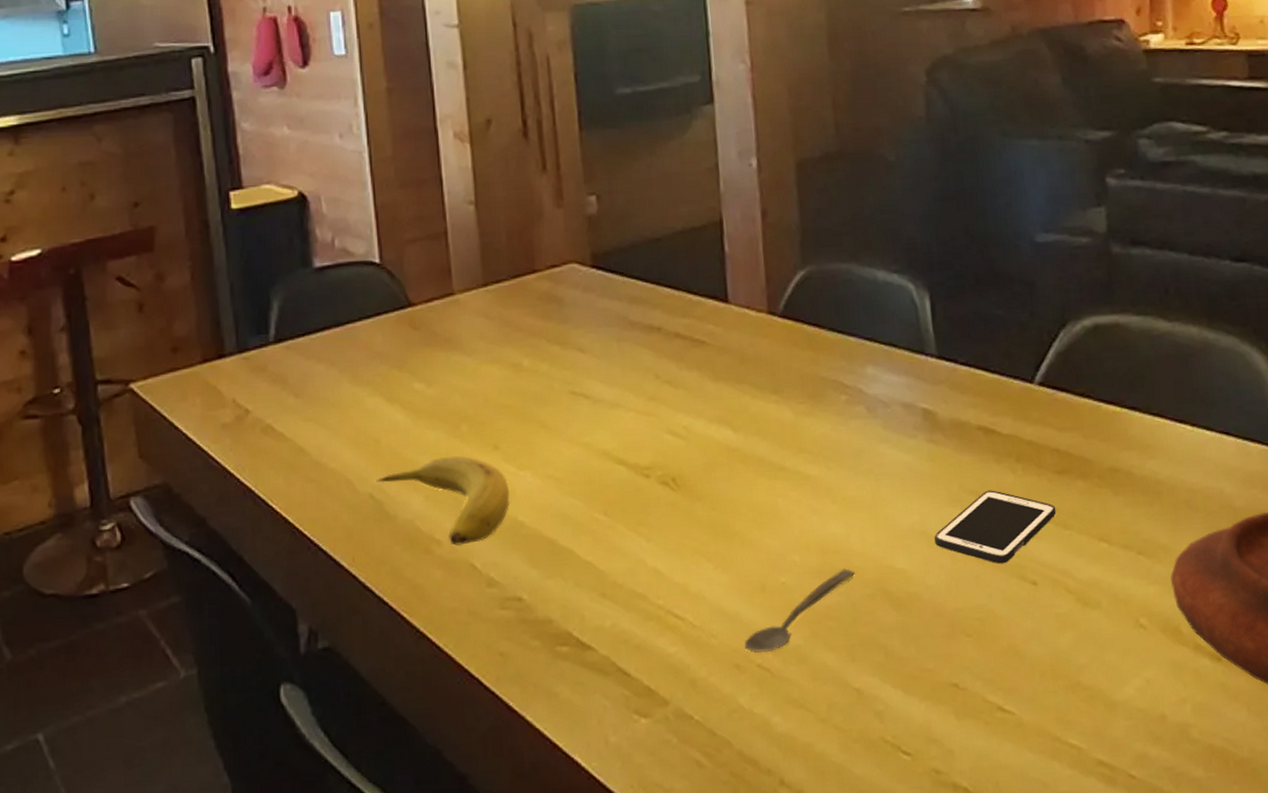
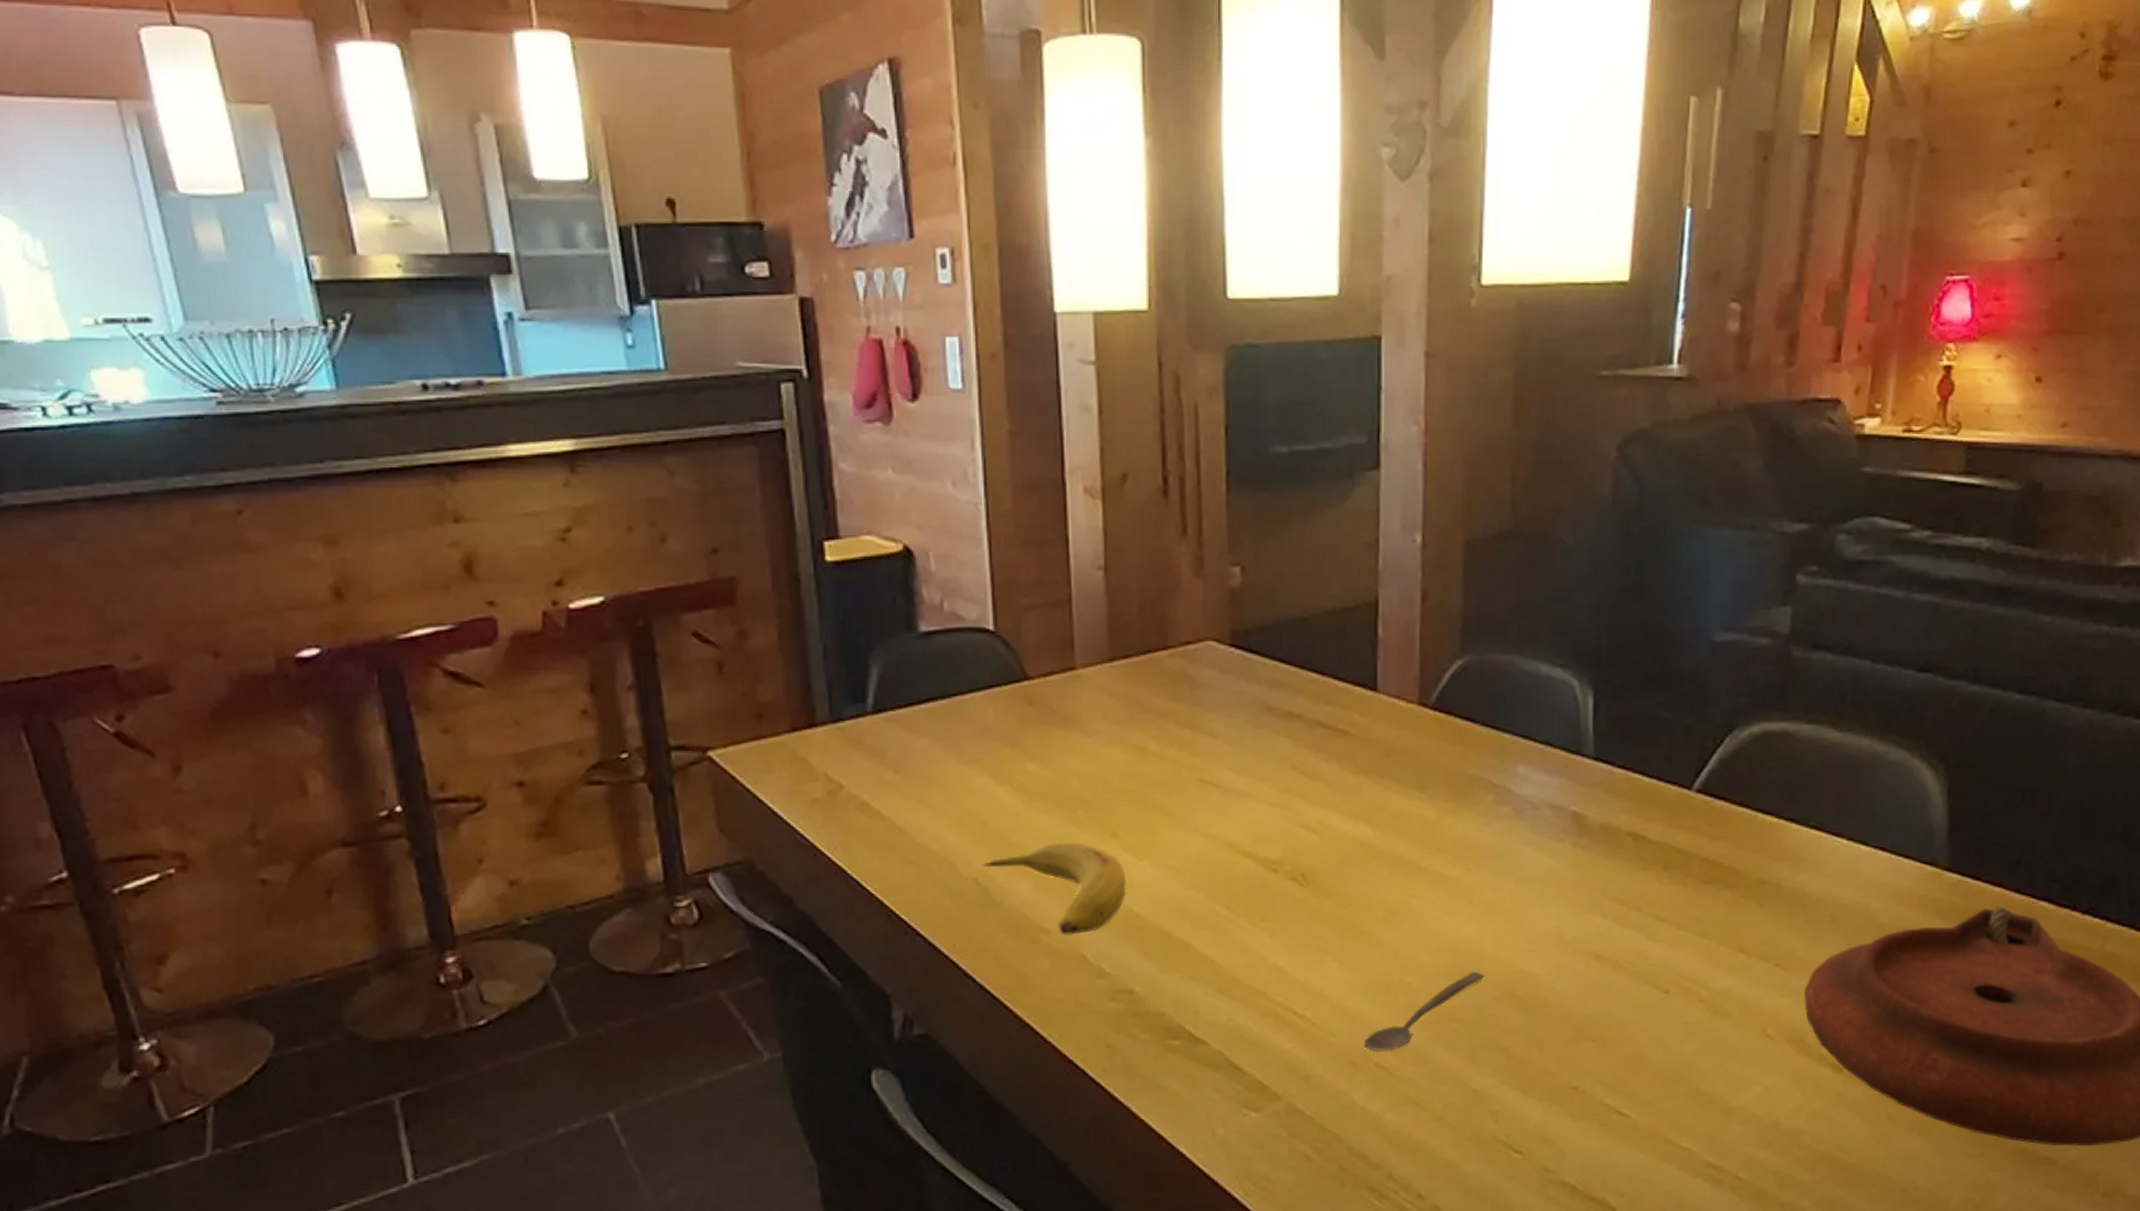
cell phone: present [934,490,1057,564] -> none [1570,897,1698,972]

